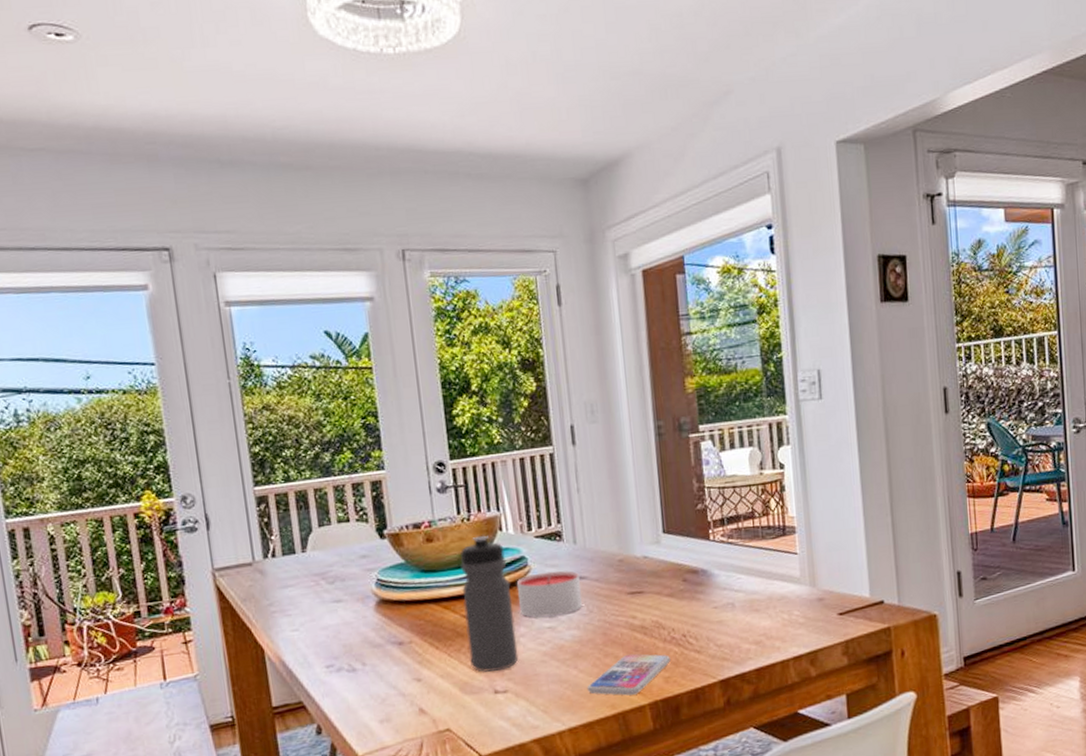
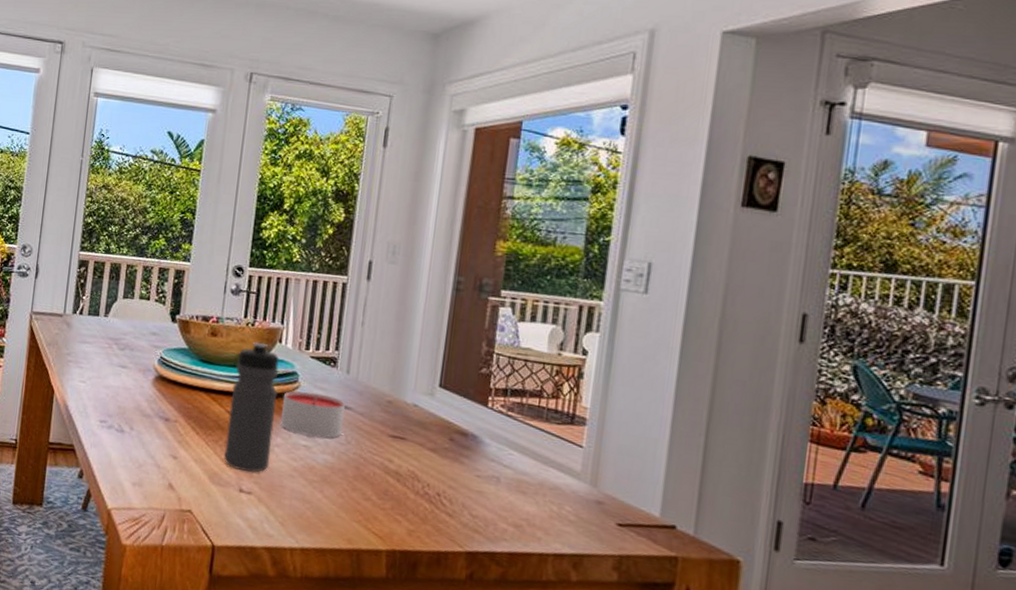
smartphone: present [586,654,670,696] -> none [327,494,419,537]

